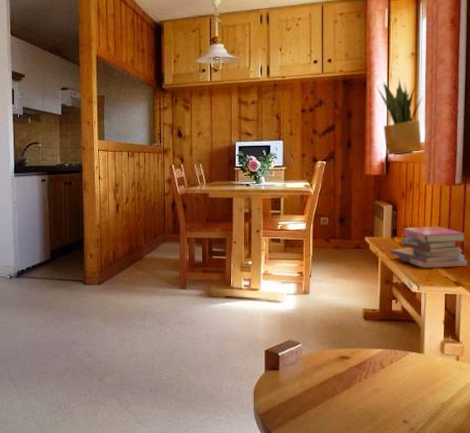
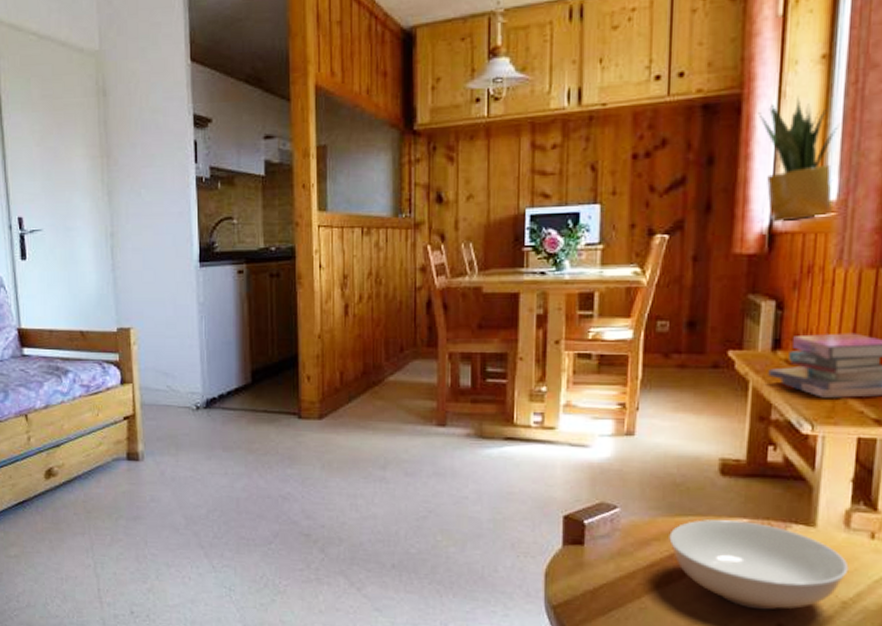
bowl: none [333,350,445,411] -> present [669,519,849,610]

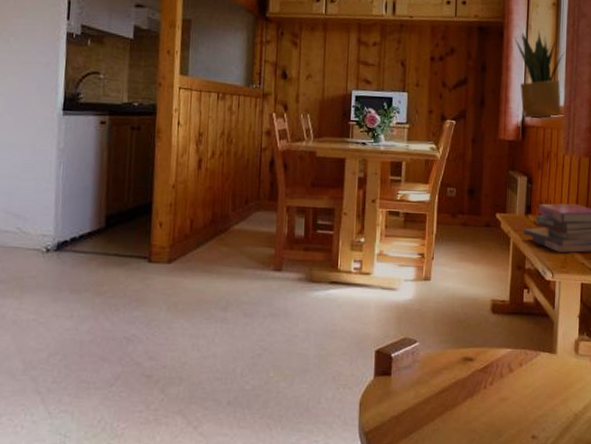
bowl: present [669,519,849,610] -> none [455,350,578,425]

